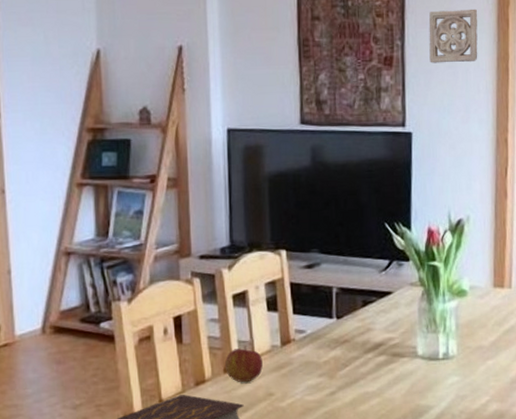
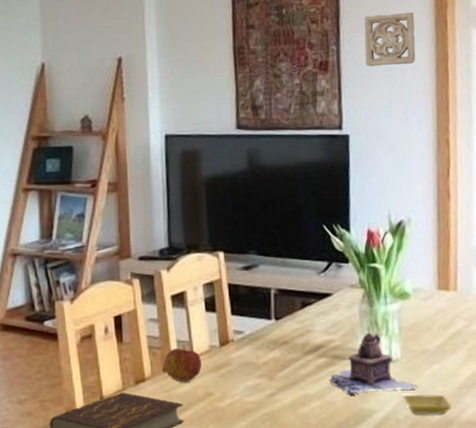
teapot: none [389,330,472,392] -> present [329,333,418,395]
saucer: none [458,389,503,409] -> present [402,394,451,415]

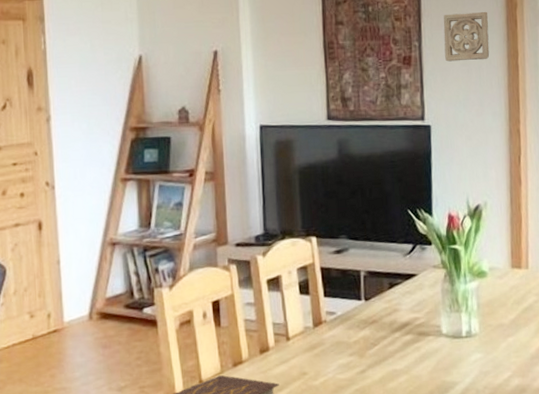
apple: present [163,346,202,381] -> none [260,328,296,362]
teapot: present [329,333,418,395] -> none [415,310,495,369]
saucer: present [402,394,451,415] -> none [481,365,525,385]

